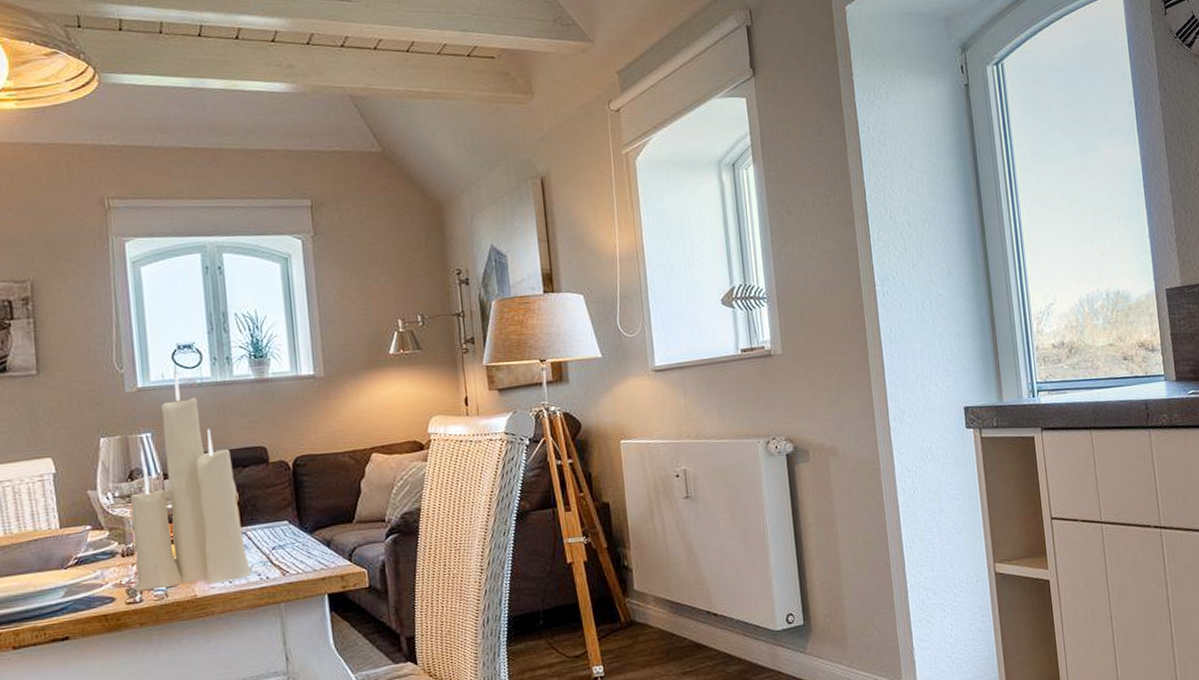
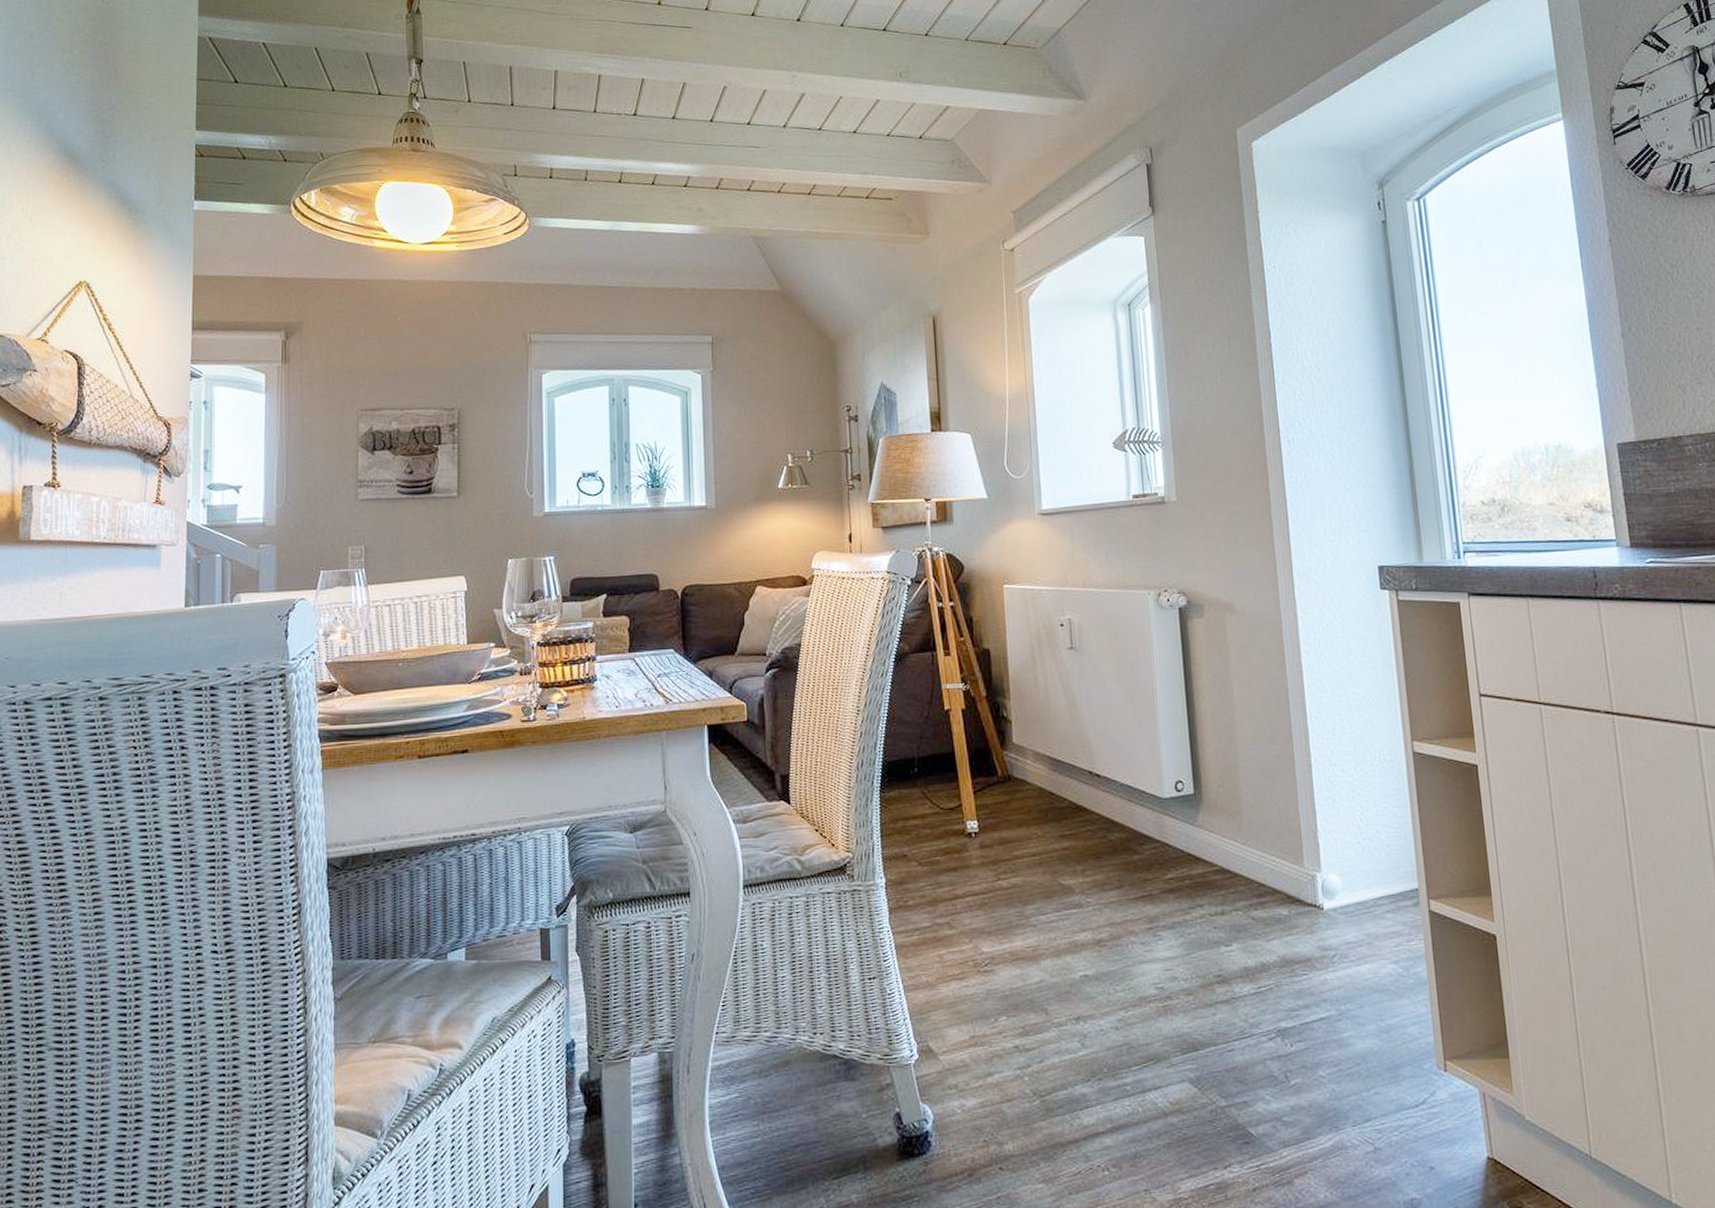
candle: present [130,374,252,592] -> none [530,500,637,710]

